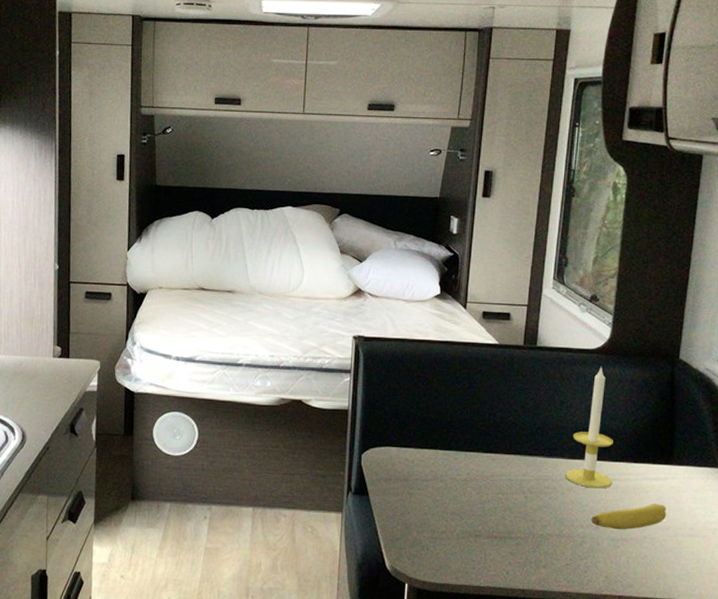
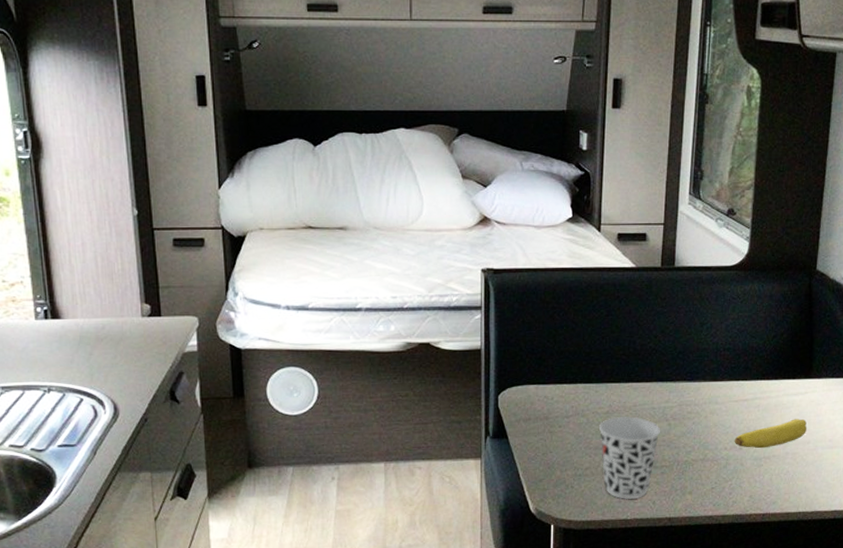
cup: none [457,485,517,567] -> present [599,416,660,500]
candle: present [565,366,613,489] -> none [708,283,754,409]

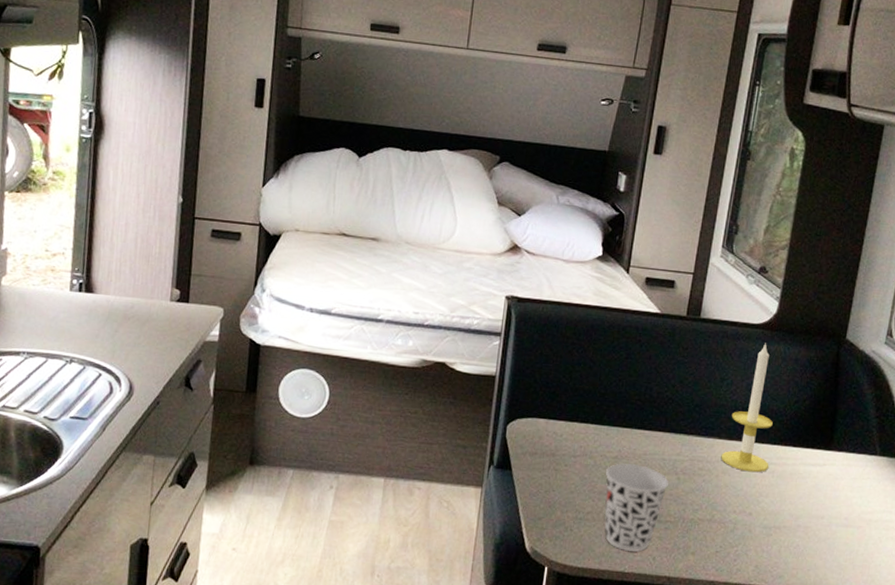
candle: none [708,283,754,409] -> present [721,342,773,473]
fruit: present [734,419,807,449] -> none [744,490,823,517]

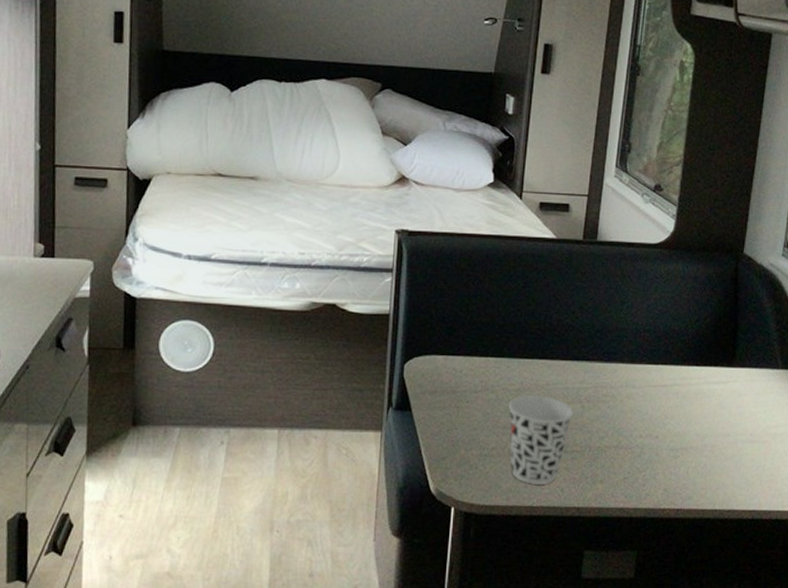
candle: present [721,342,773,473] -> none [624,262,675,395]

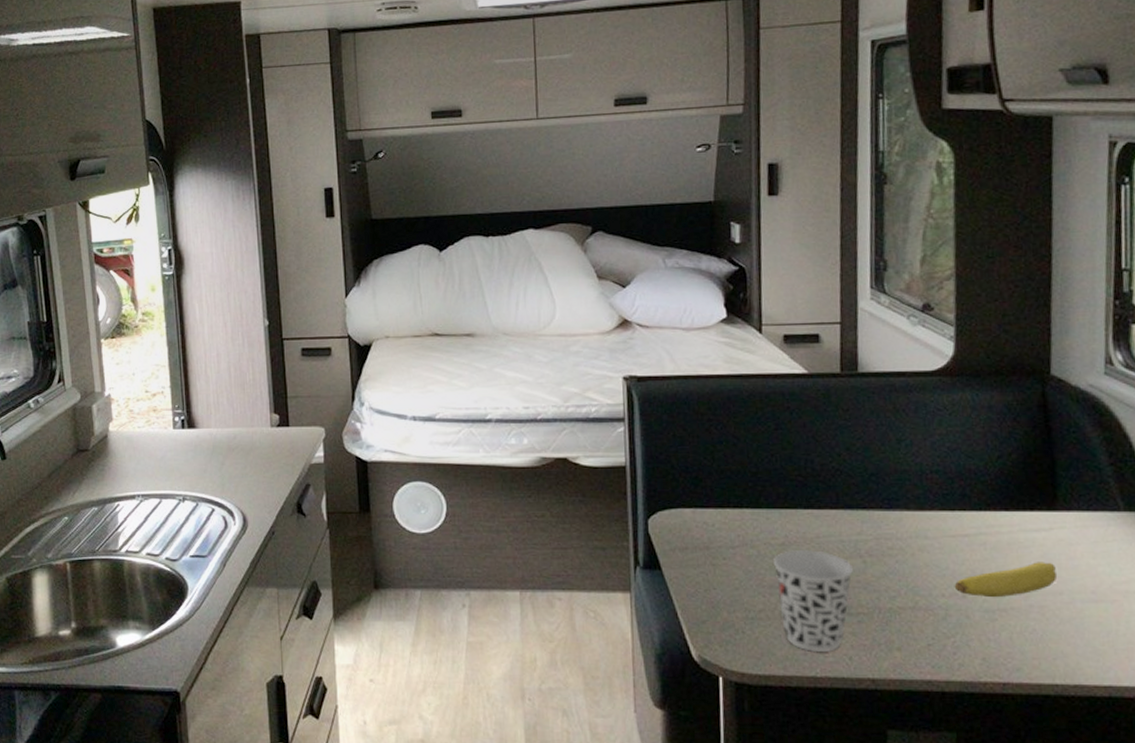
fruit: none [650,409,728,439] -> present [954,562,1058,598]

